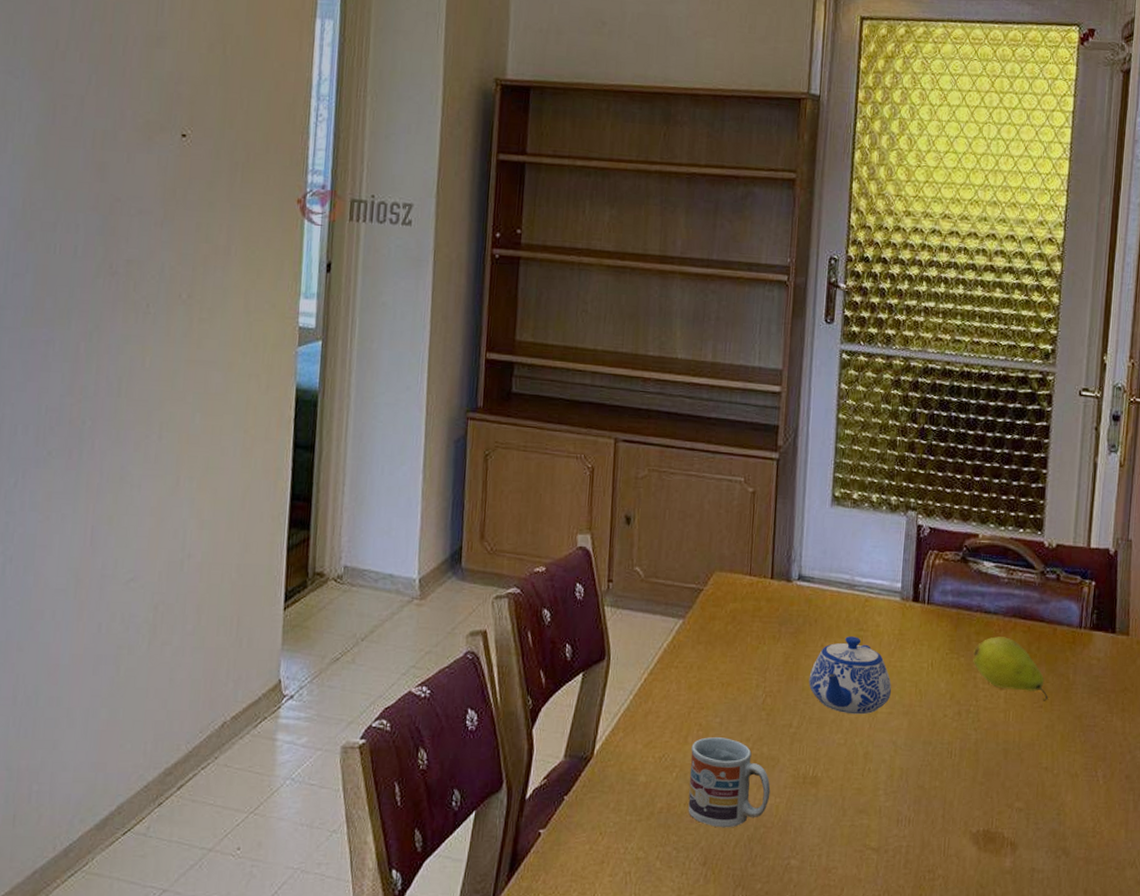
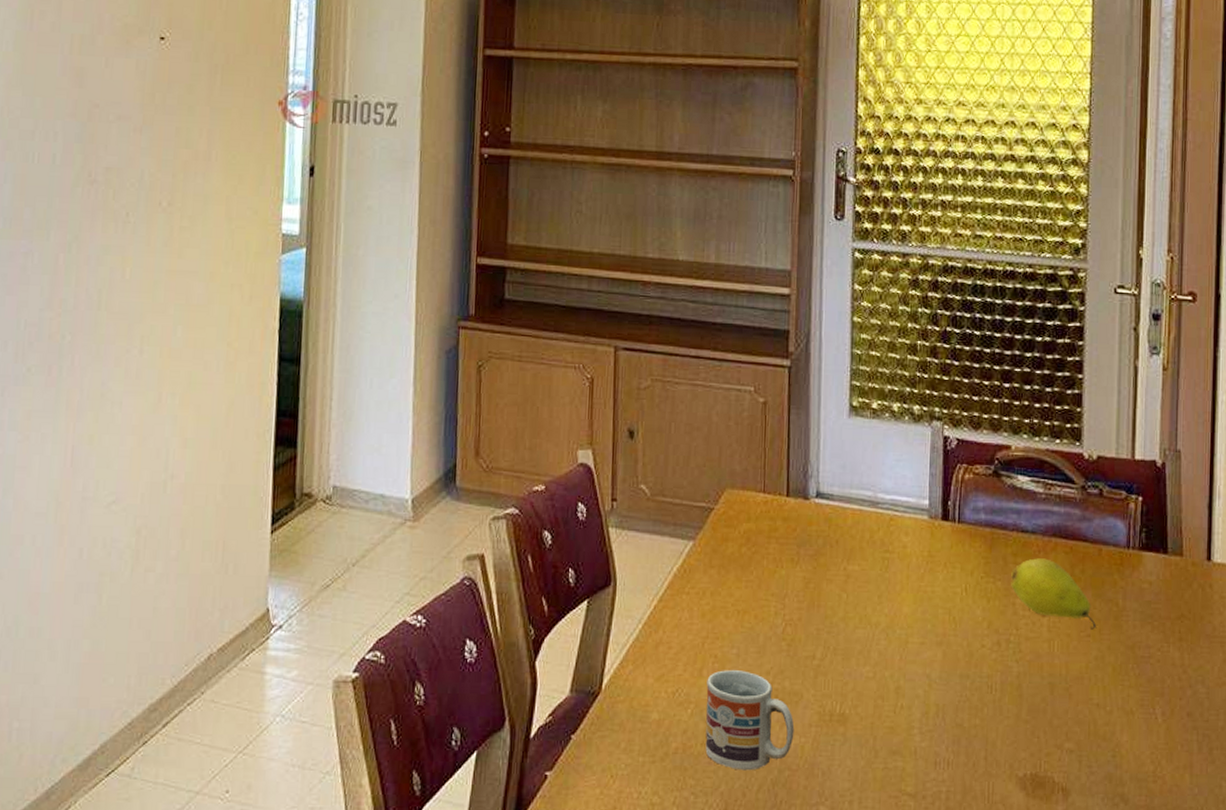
teapot: present [808,636,892,715] -> none [832,559,923,645]

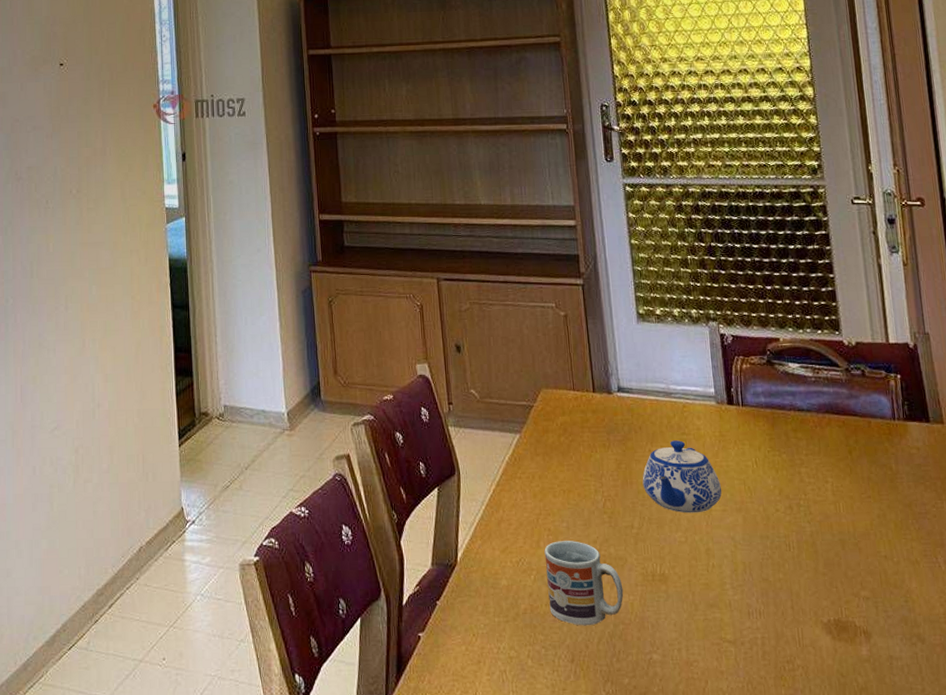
teapot: none [832,559,923,645] -> present [642,440,722,513]
fruit: present [1011,558,1096,630] -> none [794,432,875,492]

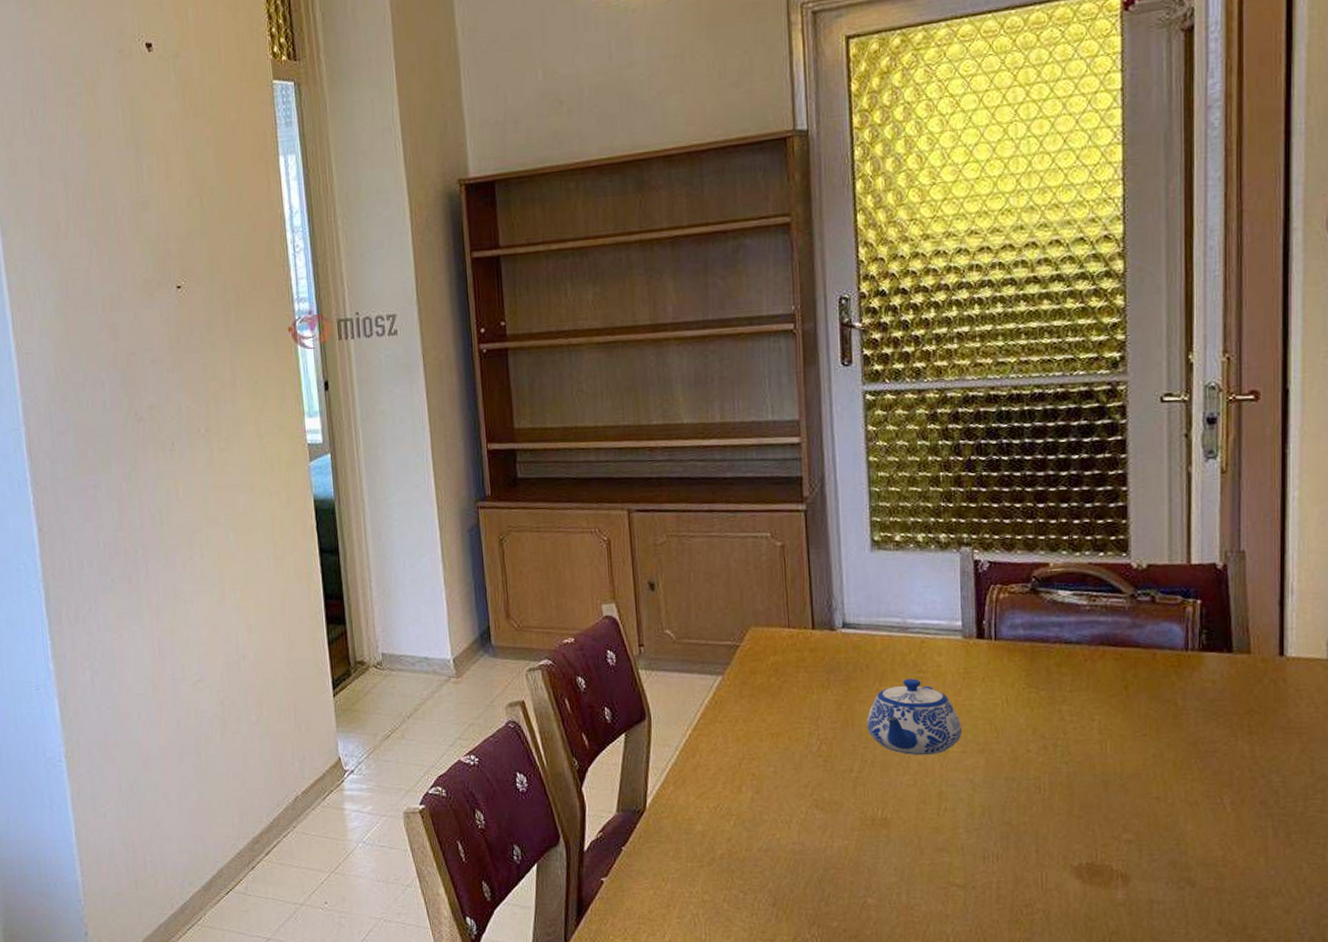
cup: present [544,541,624,626] -> none [746,785,837,871]

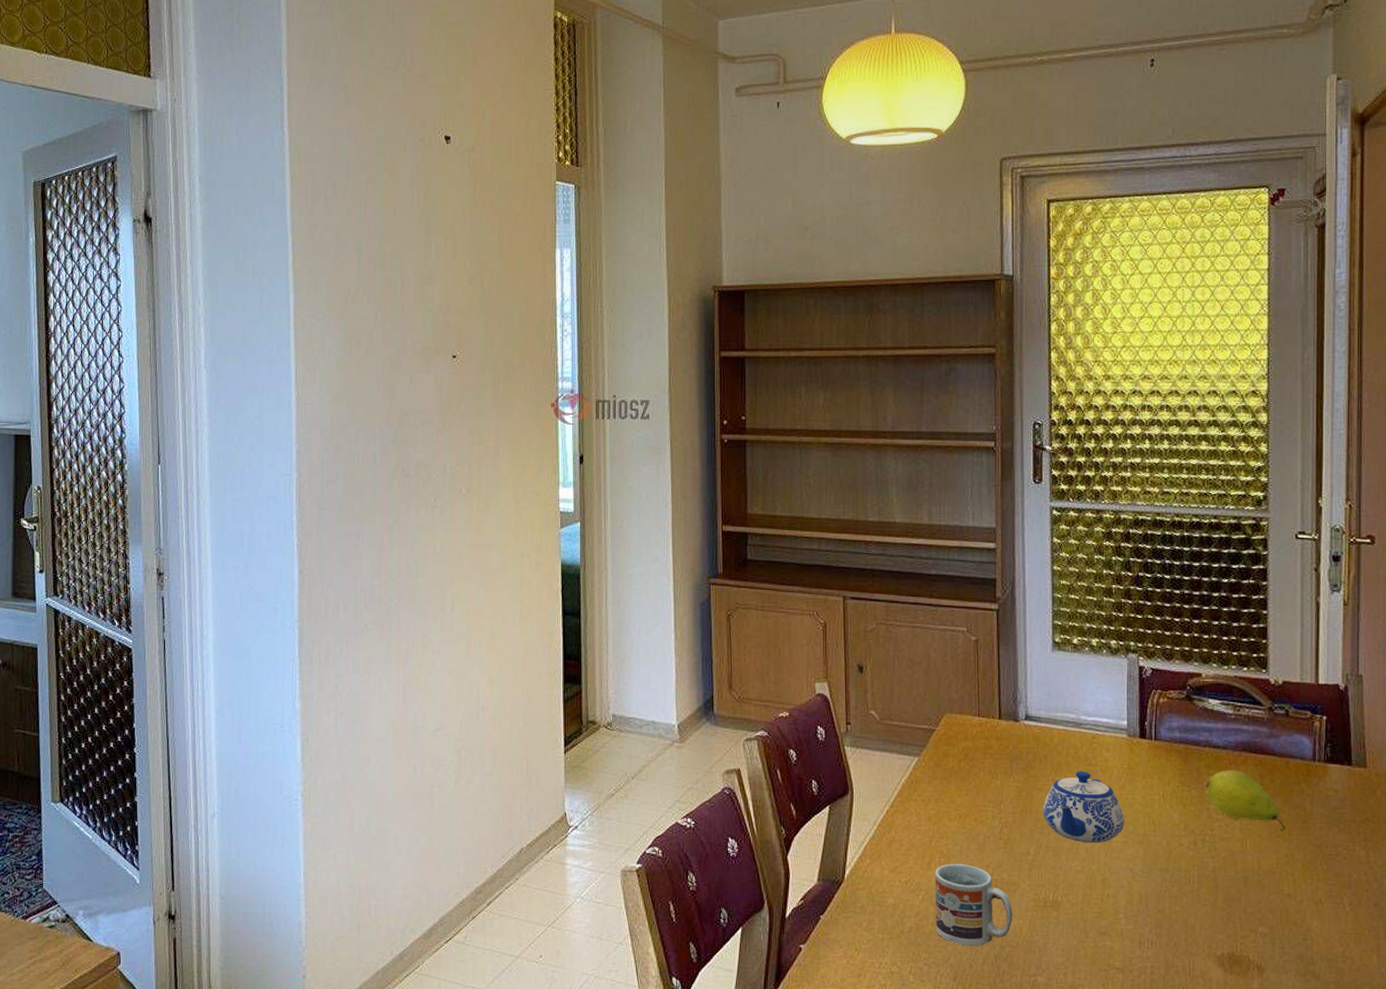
cup: none [746,785,837,871] -> present [935,864,1013,947]
fruit: none [1056,666,1152,730] -> present [1205,770,1285,831]

